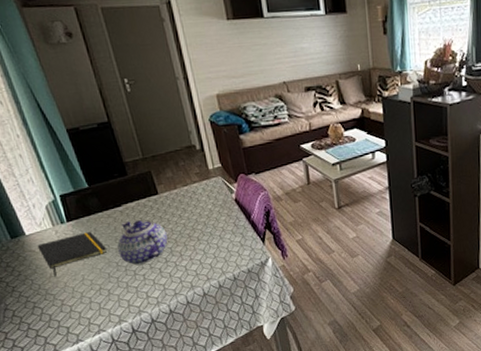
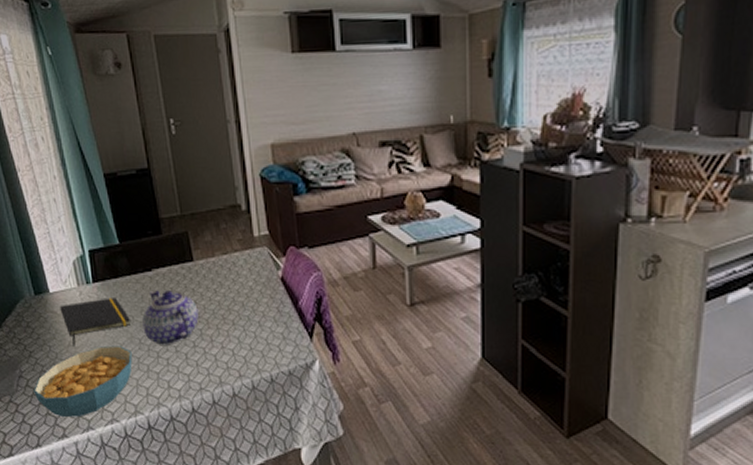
cereal bowl: none [20,270,113,337] -> present [34,345,132,418]

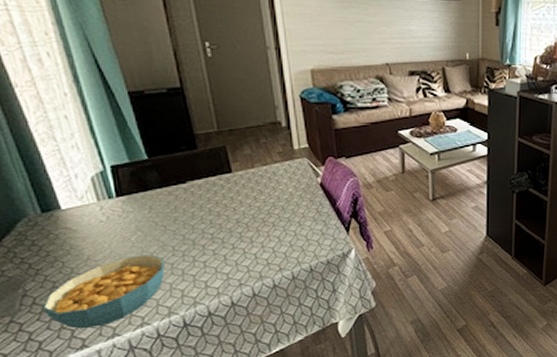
notepad: present [60,298,131,347] -> none [75,210,163,260]
teapot: present [142,290,199,345] -> none [176,200,238,250]

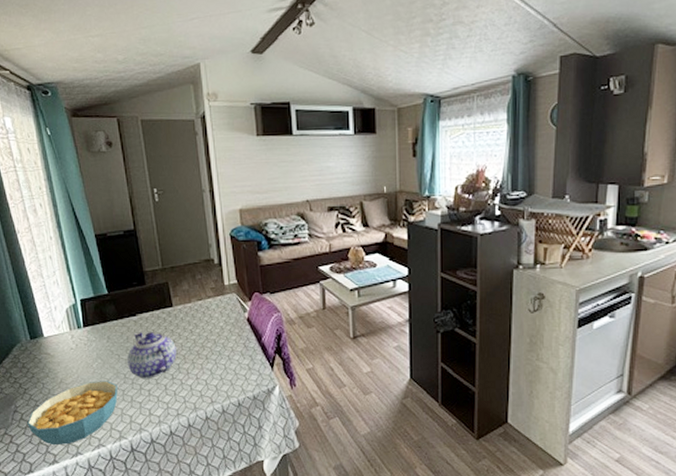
teapot: none [176,200,238,250] -> present [127,332,177,379]

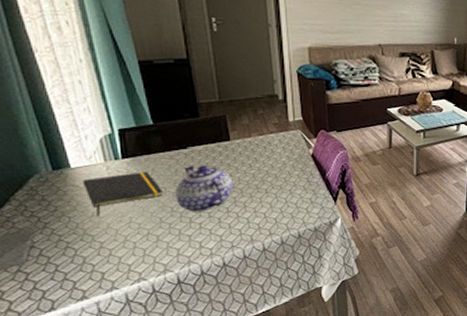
cereal bowl: present [27,381,118,446] -> none [48,214,163,281]
notepad: none [53,340,118,383] -> present [82,172,164,216]

